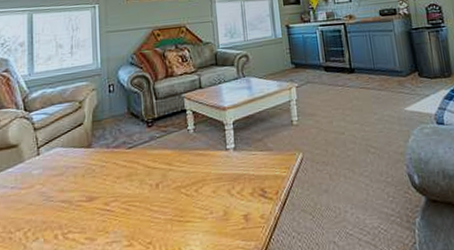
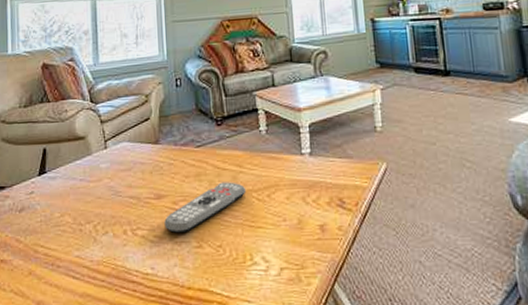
remote control: none [96,179,176,234] -> present [164,182,247,233]

